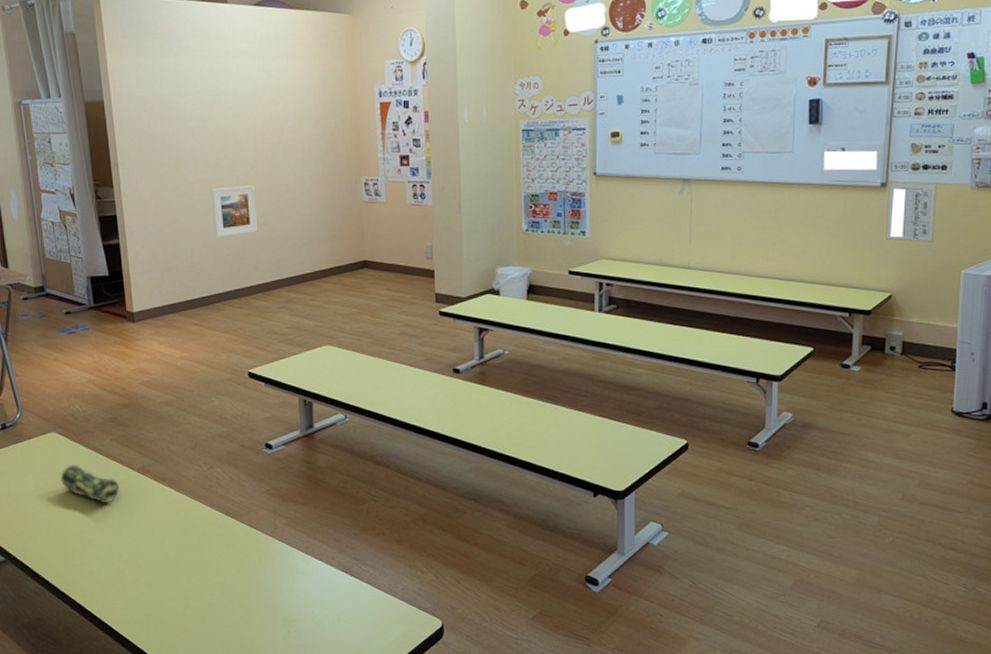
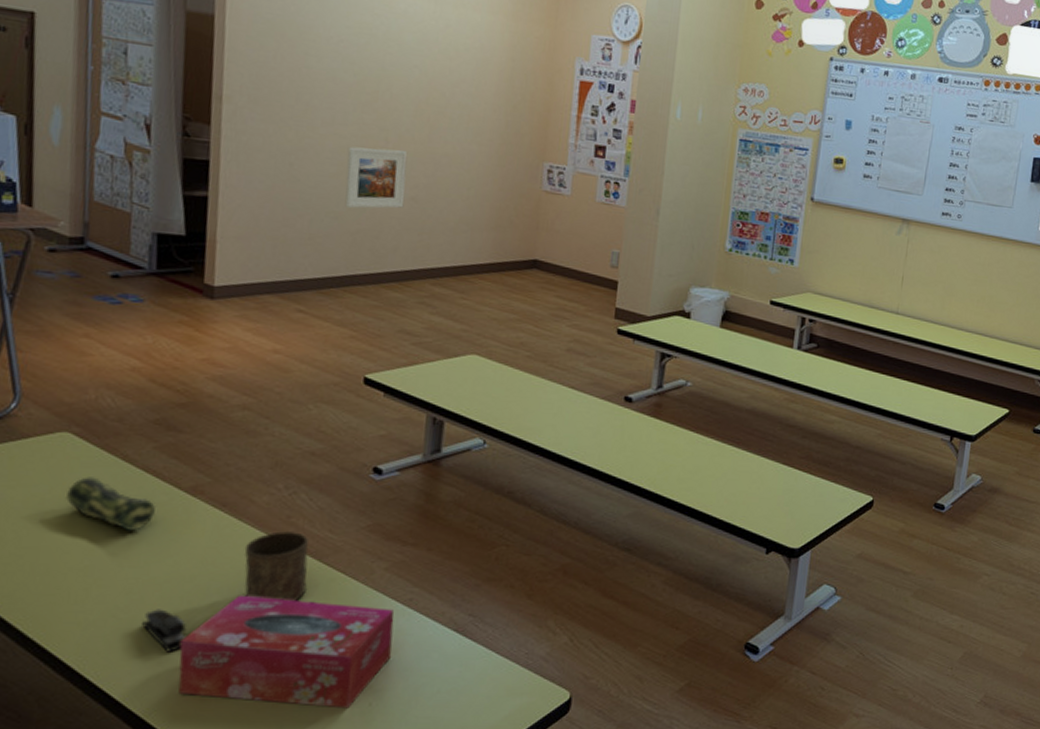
stapler: none [123,561,153,593] -> present [142,609,187,652]
tissue box: none [150,548,300,635] -> present [178,595,395,709]
cup: none [183,497,230,552] -> present [244,530,308,601]

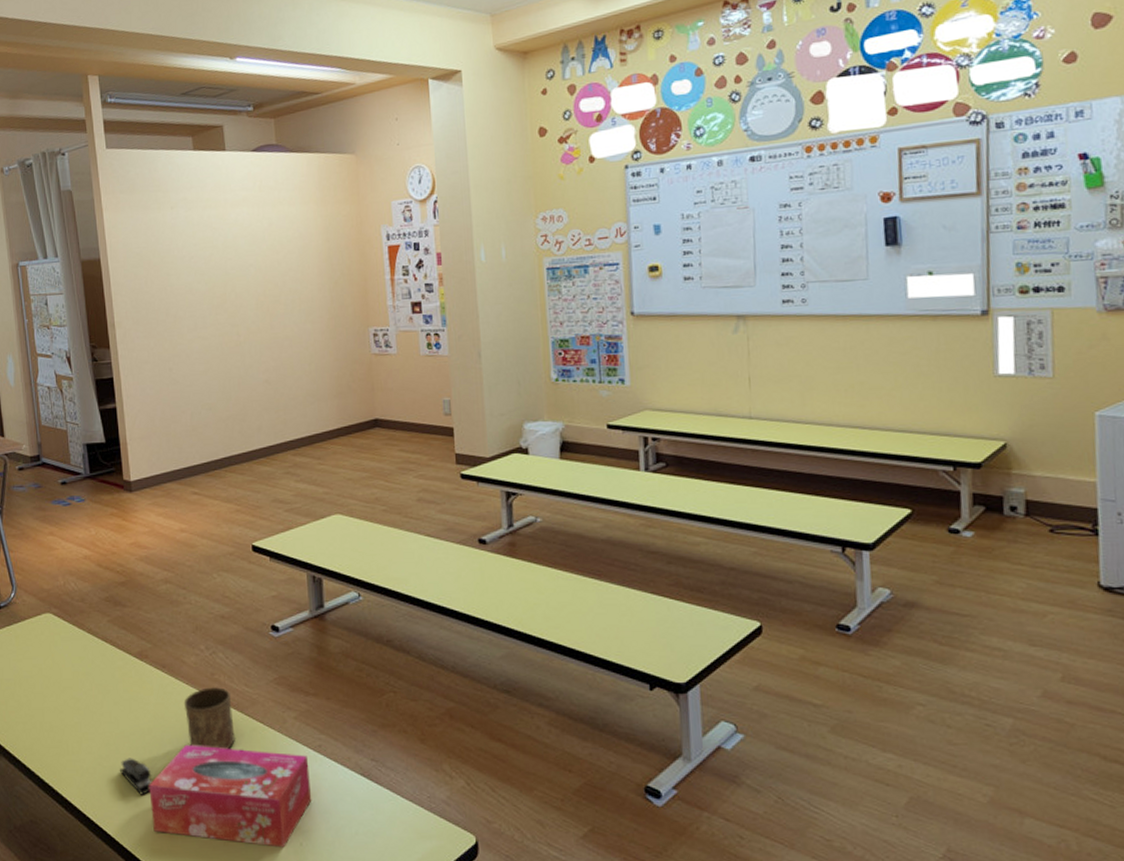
pencil case: present [65,477,156,532] -> none [54,649,117,693]
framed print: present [345,146,408,209] -> none [210,340,260,398]

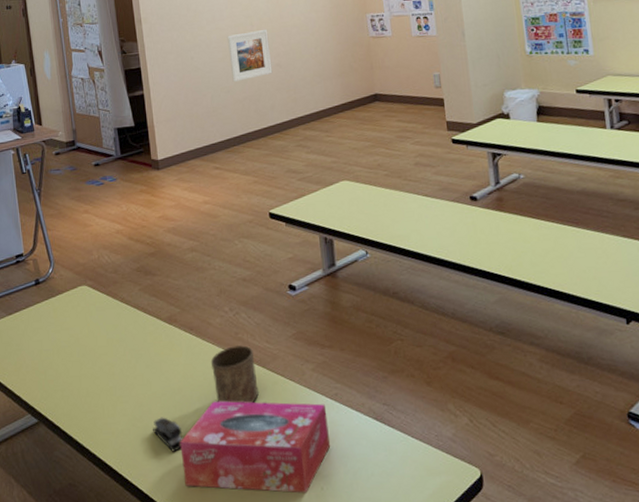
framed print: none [210,340,260,398] -> present [227,29,273,82]

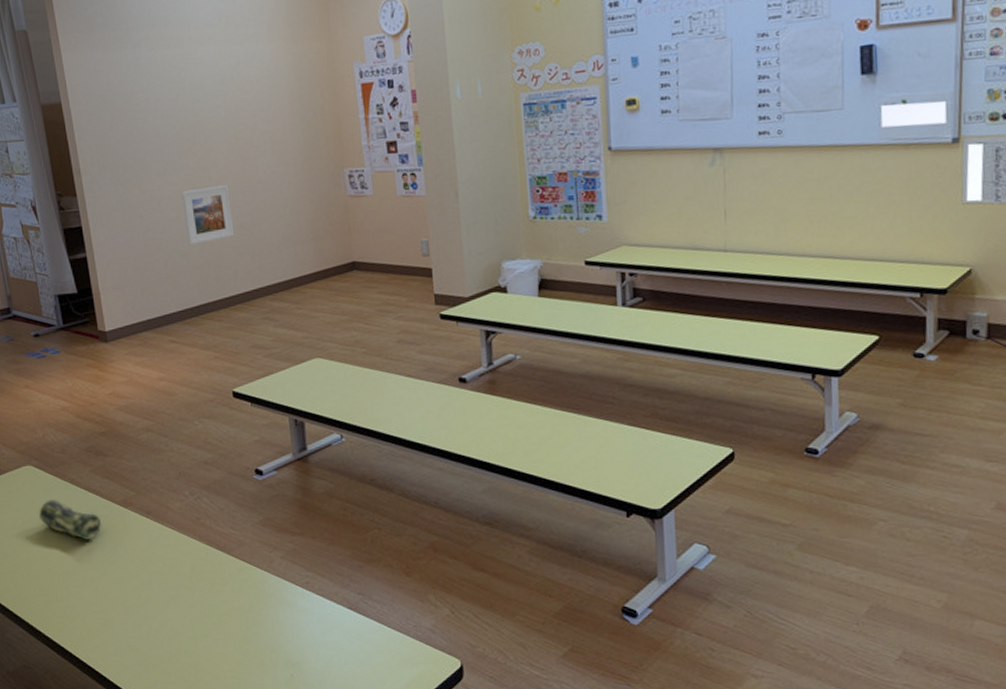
pencil case: none [90,317,149,358] -> present [38,499,102,541]
stapler: present [153,417,183,452] -> none [110,602,143,637]
tissue box: present [180,401,331,493] -> none [139,587,302,680]
cup: present [210,344,259,404] -> none [170,530,223,590]

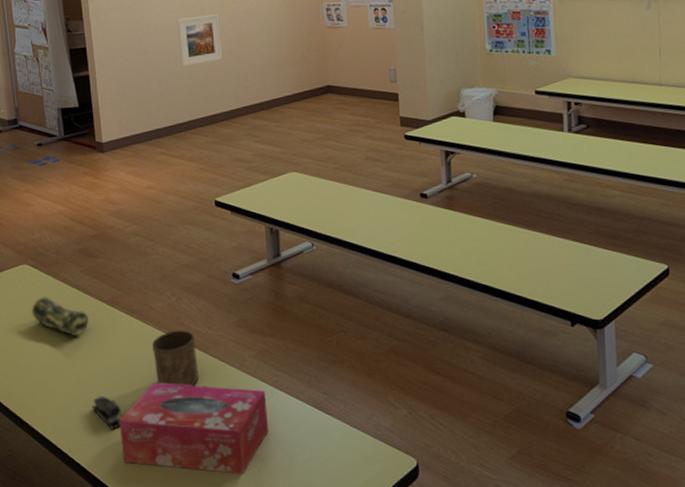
stapler: none [110,602,143,637] -> present [92,396,122,430]
tissue box: none [139,587,302,680] -> present [119,382,269,474]
cup: none [170,530,223,590] -> present [151,329,199,386]

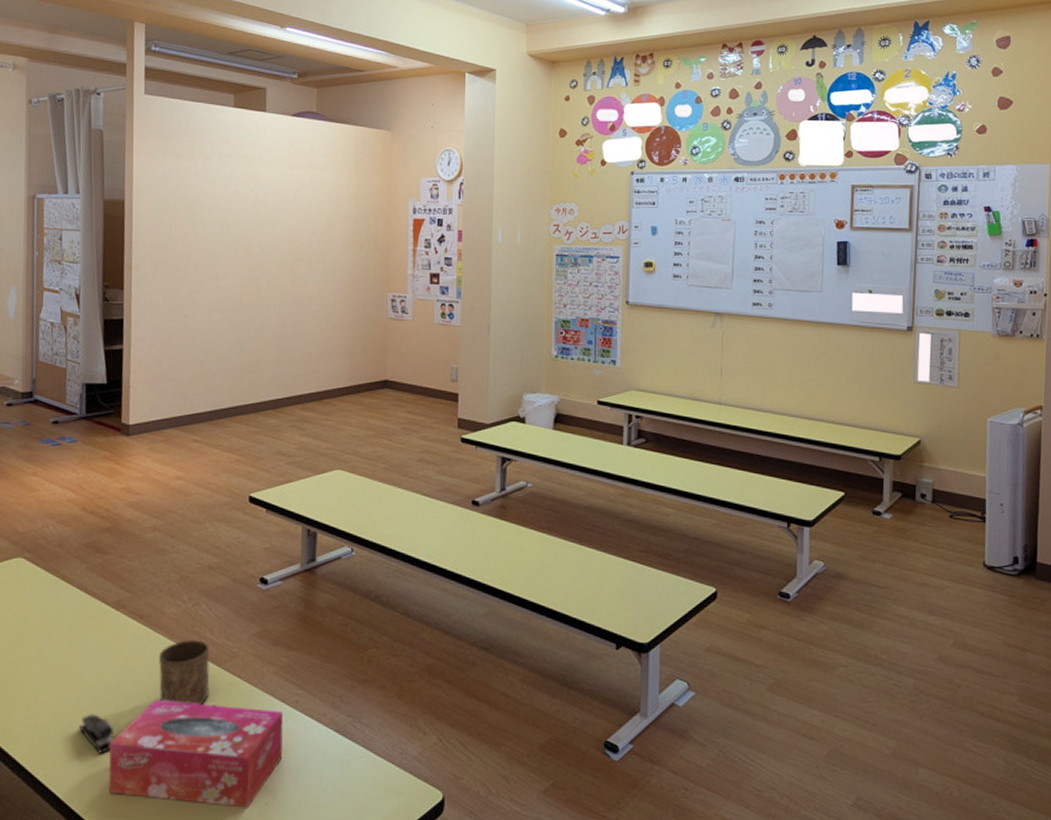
pencil case: present [31,297,90,337] -> none [19,596,89,644]
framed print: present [176,13,223,66] -> none [228,294,276,348]

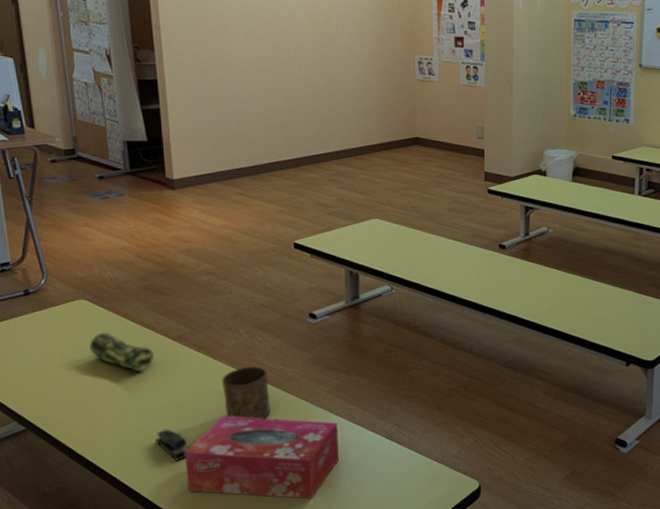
pencil case: none [19,596,89,644] -> present [88,332,155,372]

